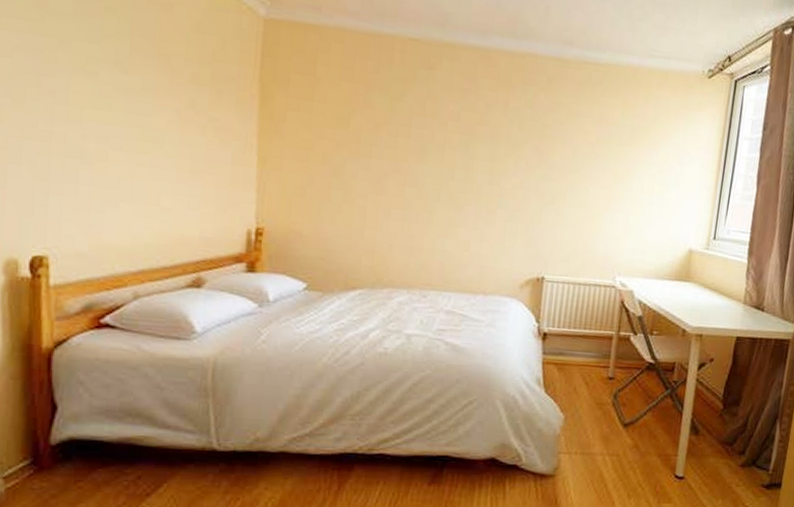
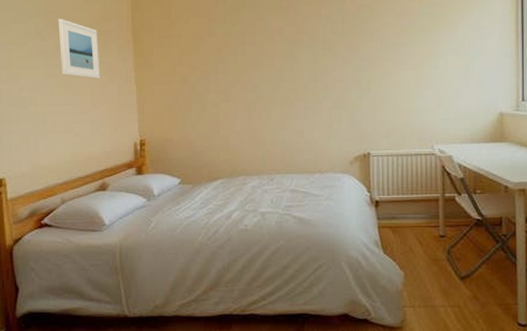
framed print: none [149,48,209,140] -> present [58,19,101,79]

